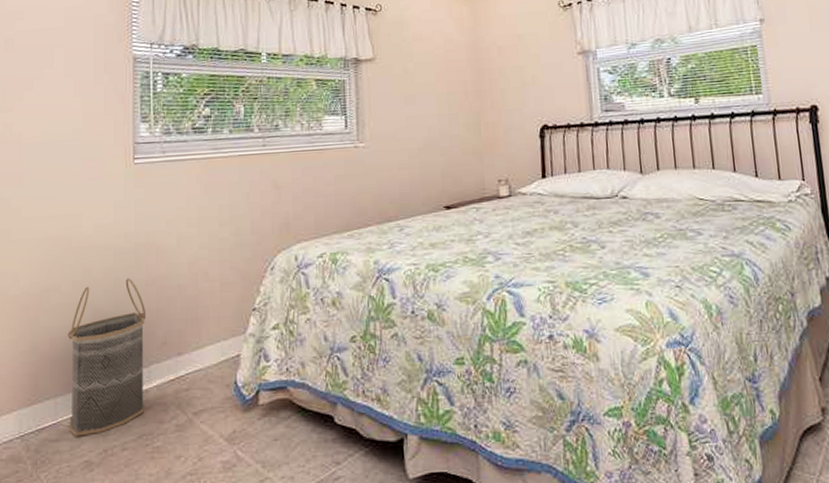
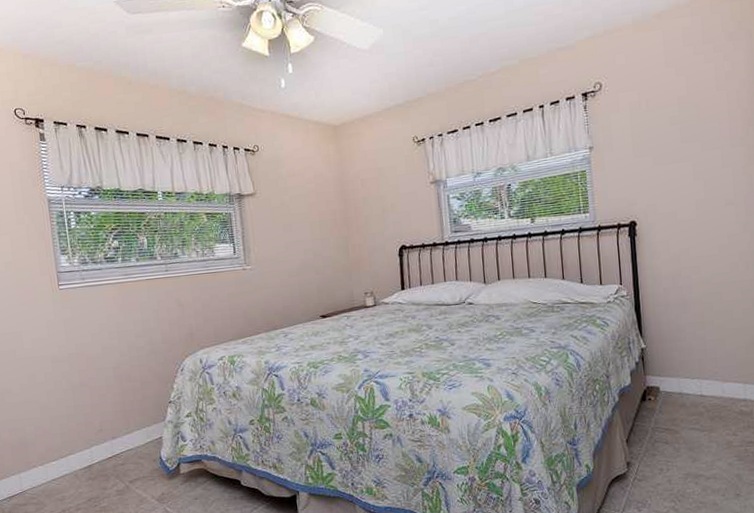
basket: present [67,278,147,437] -> none [22,381,92,501]

